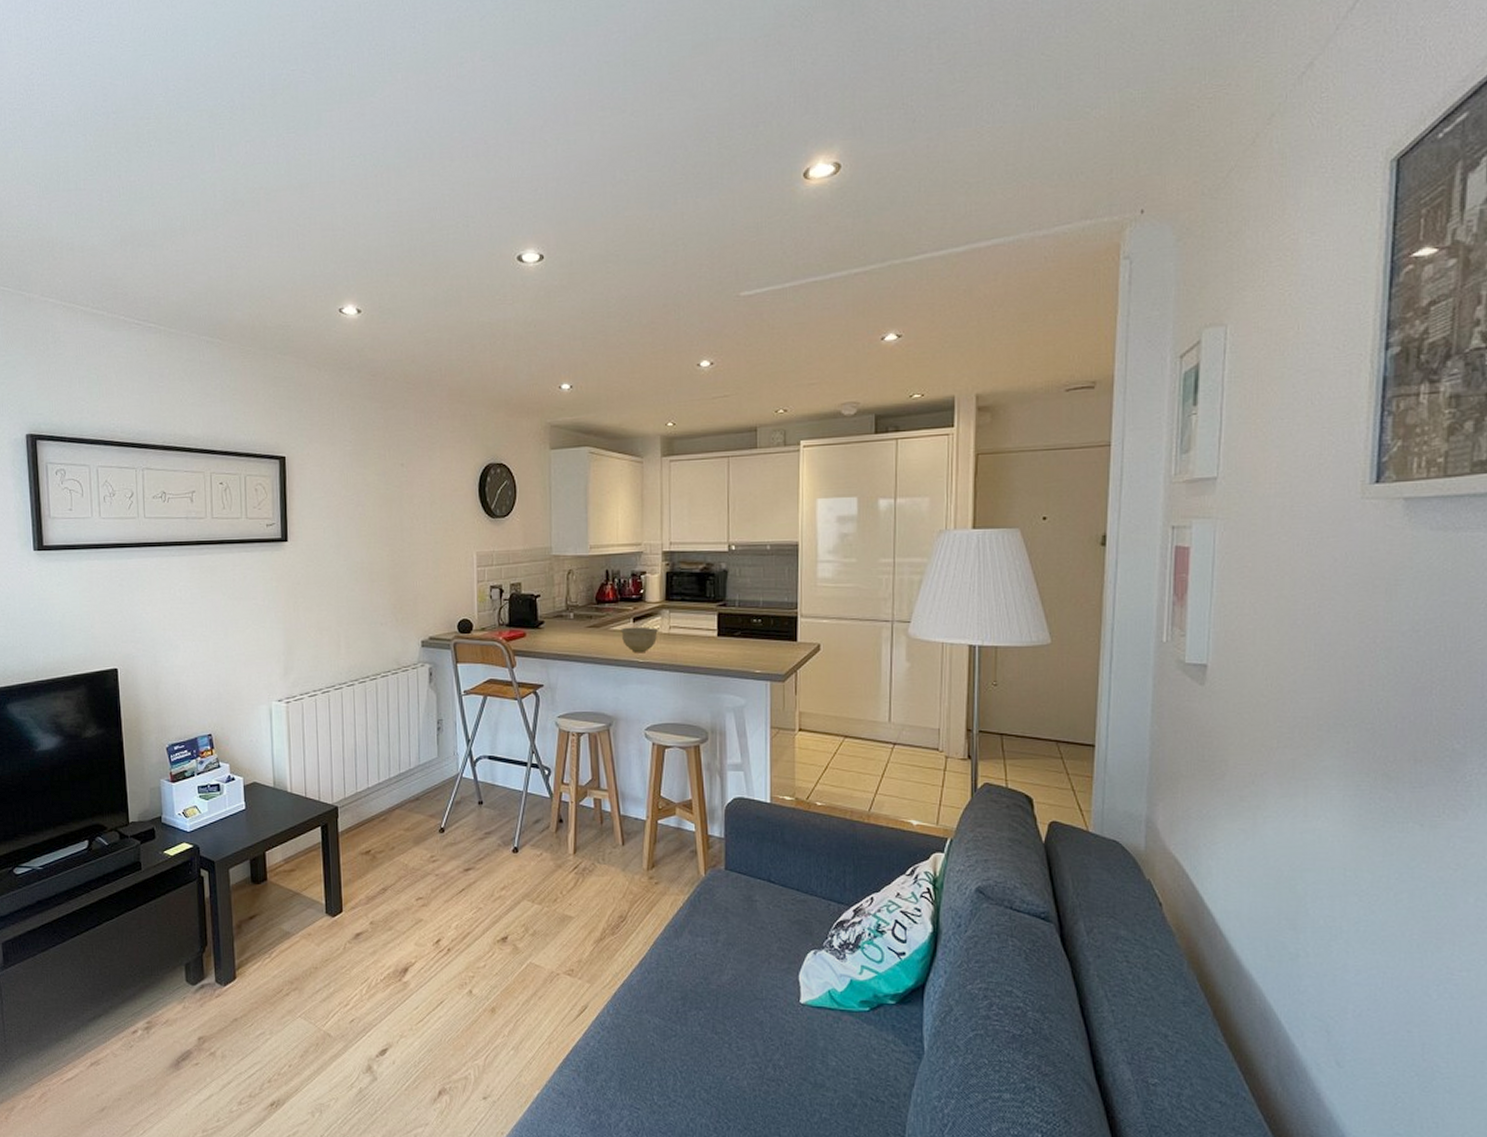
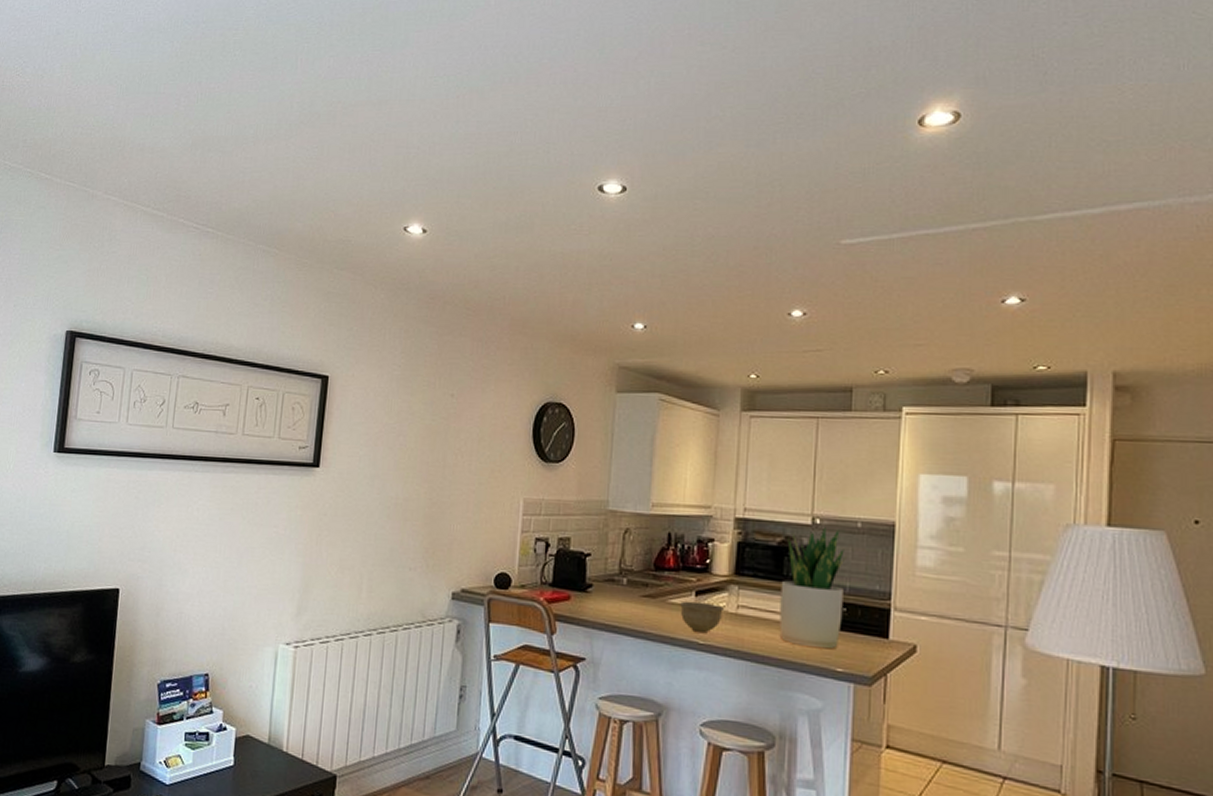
planter: none [705,552,759,656] -> present [779,527,846,649]

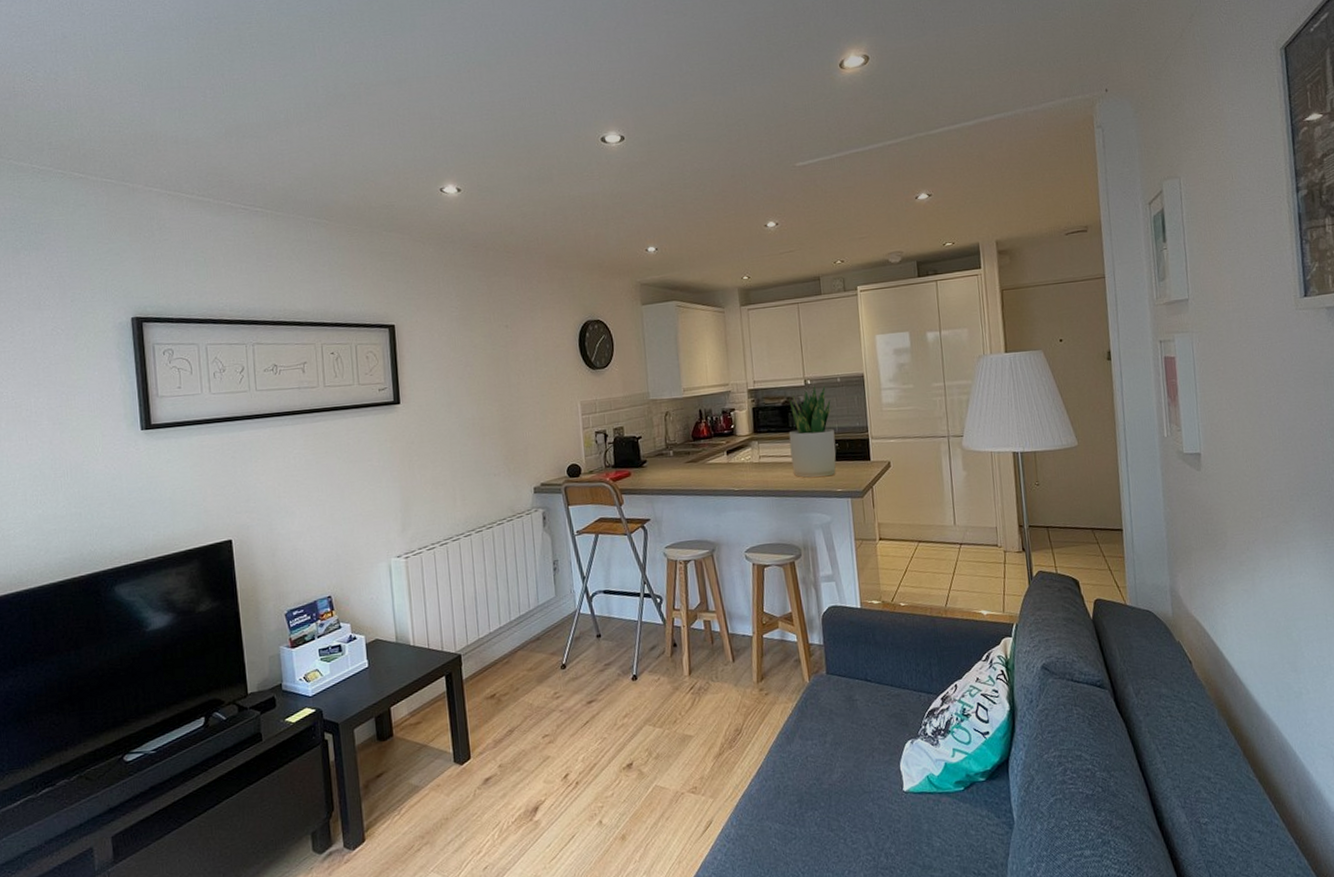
bowl: present [678,601,725,634] -> none [715,458,751,483]

